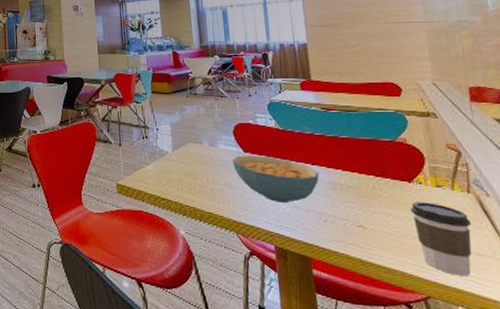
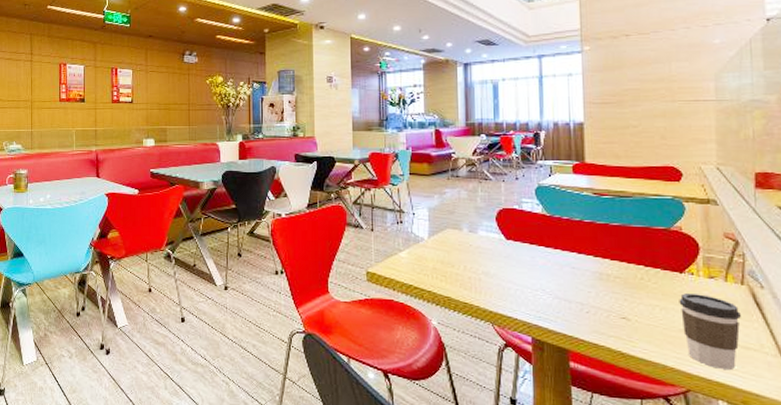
cereal bowl: present [232,155,320,204] -> none [492,243,585,294]

